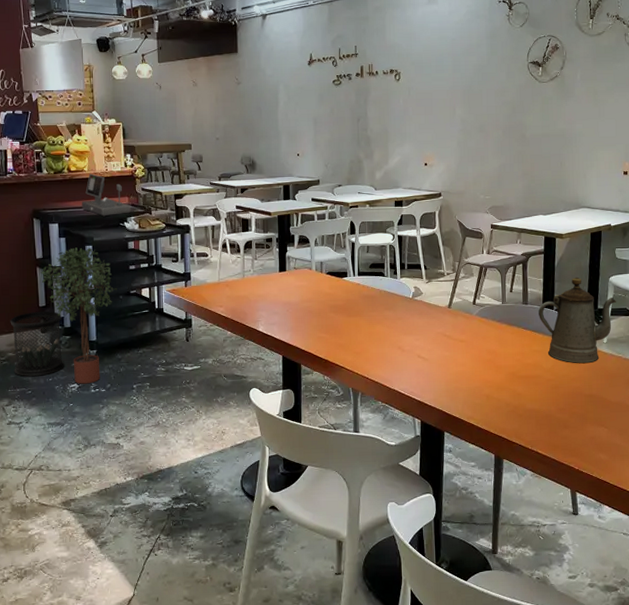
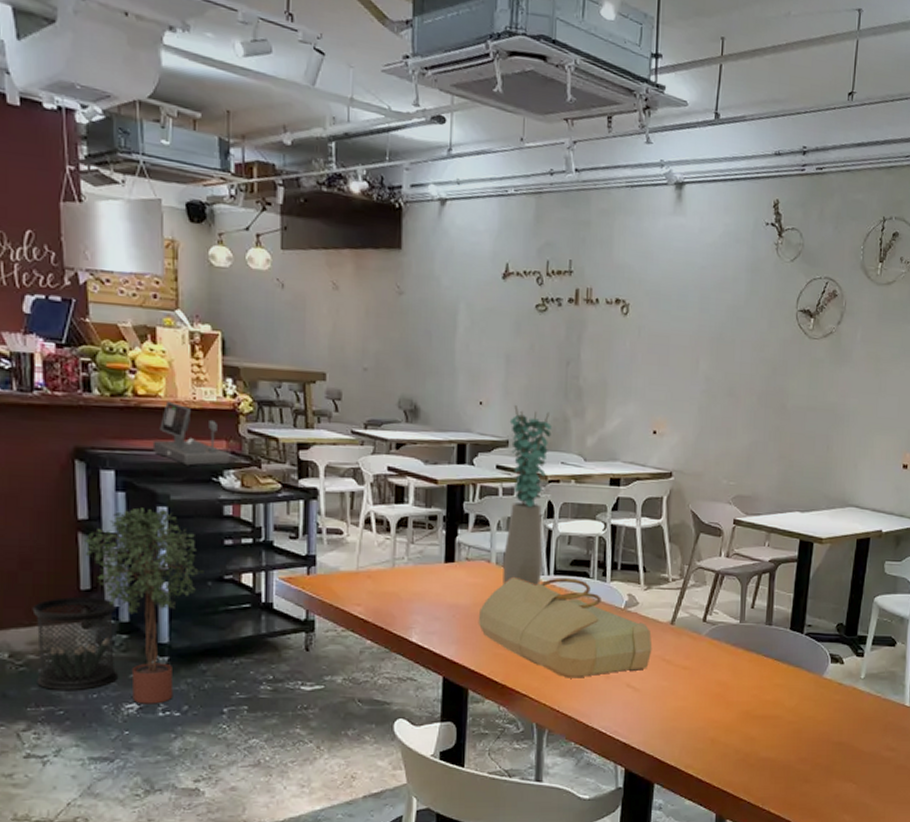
handbag: none [305,277,436,353] -> present [478,577,653,678]
vase: none [319,154,350,286] -> present [503,405,552,587]
coffee pot: present [538,277,617,364] -> none [784,594,881,704]

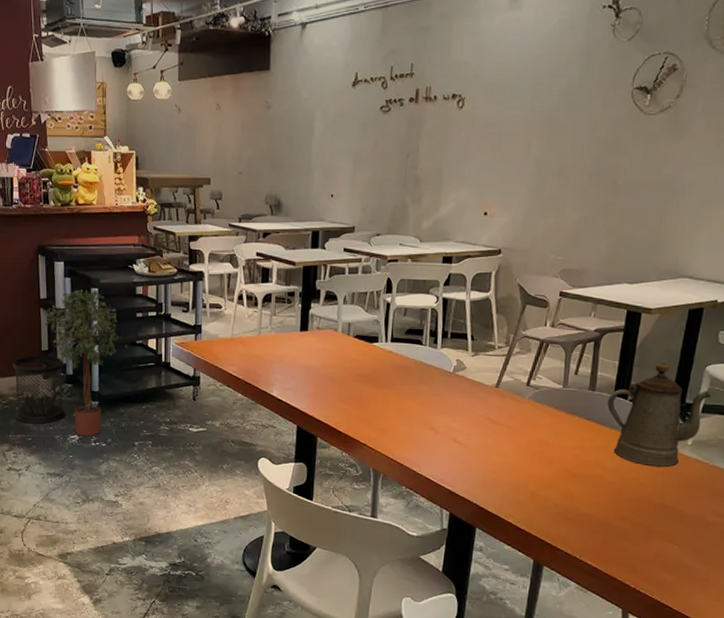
cash register: present [152,401,230,466] -> none [88,207,141,257]
handbag: present [478,577,653,678] -> none [326,344,478,432]
vase: present [503,405,552,587] -> none [347,196,392,352]
coffee pot: none [784,594,881,704] -> present [607,362,712,468]

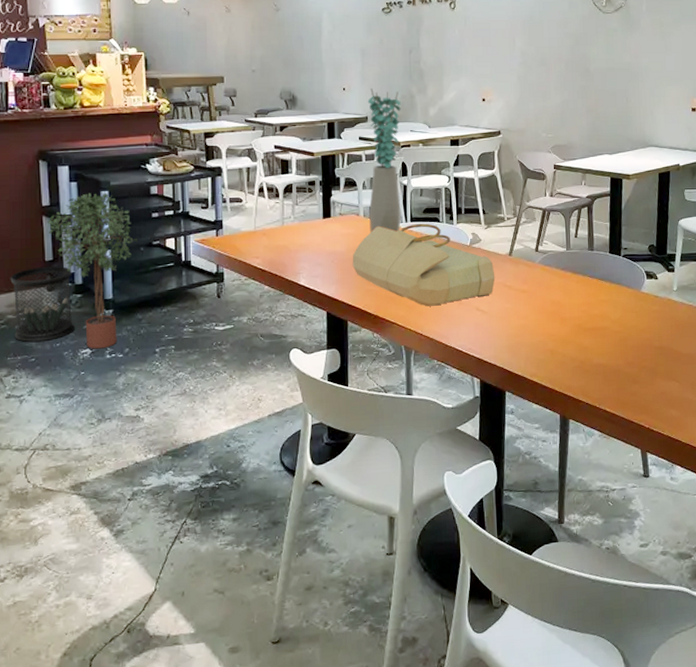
handbag: none [326,344,478,432] -> present [352,223,495,306]
vase: none [347,196,392,352] -> present [367,88,401,234]
coffee pot: present [607,362,712,468] -> none [605,220,687,314]

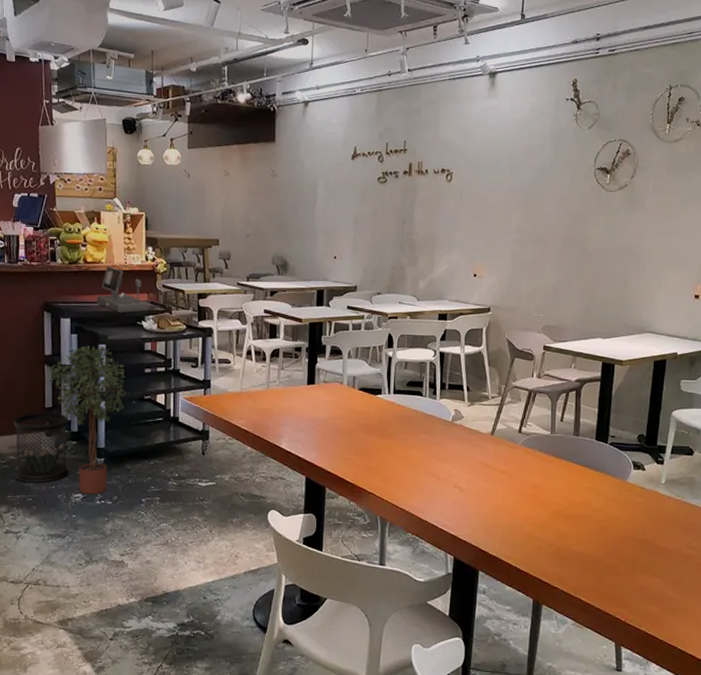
cash register: none [96,109,154,158] -> present [96,266,150,314]
handbag: present [352,223,495,306] -> none [333,396,476,480]
vase: present [367,88,401,234] -> none [352,258,391,404]

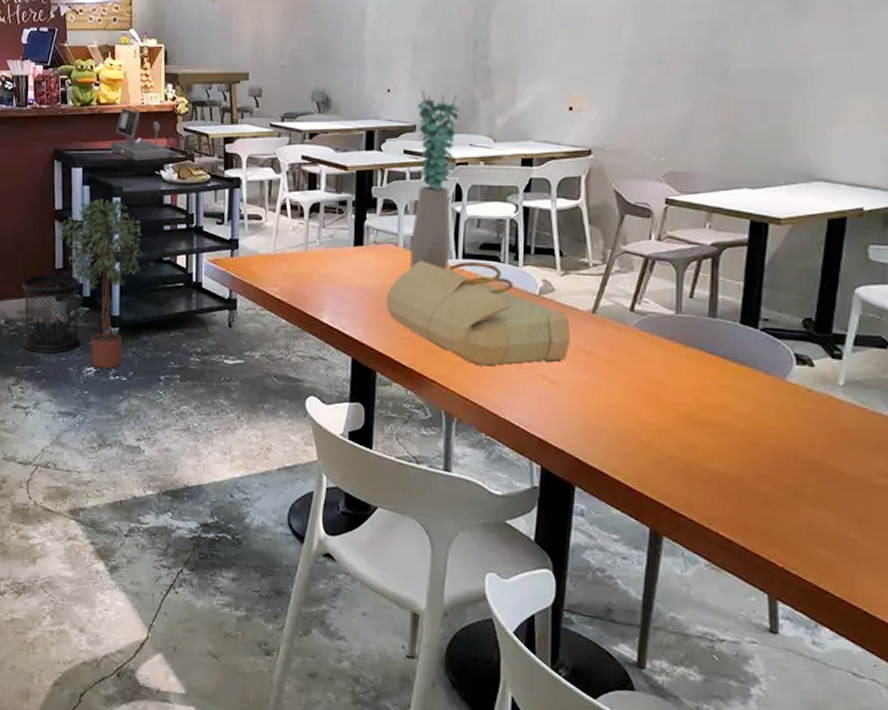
handbag: none [333,396,476,480] -> present [385,261,571,367]
vase: none [352,258,391,404] -> present [410,90,459,271]

